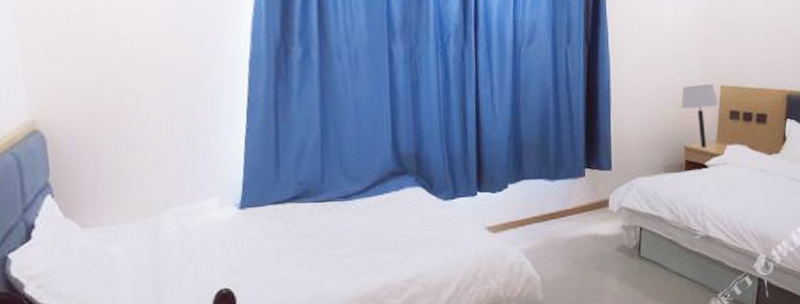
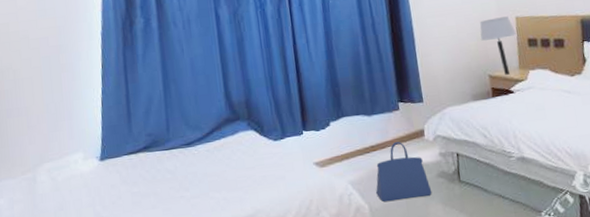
handbag: none [549,210,609,274] -> present [375,141,432,202]

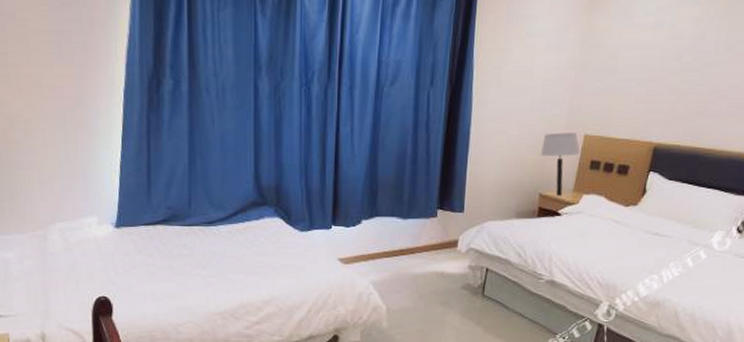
handbag: present [375,141,432,202] -> none [395,248,453,306]

